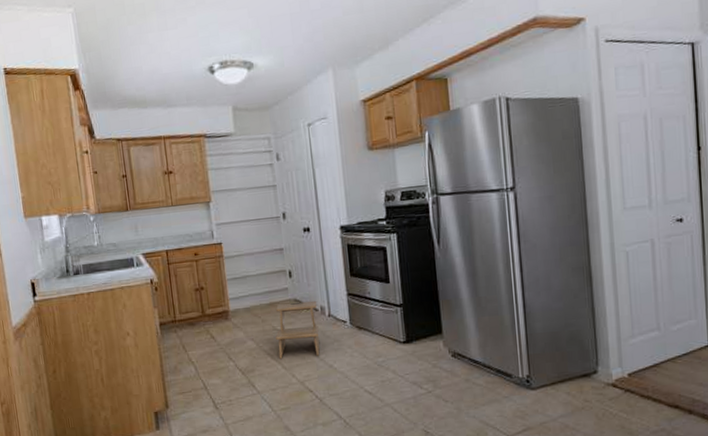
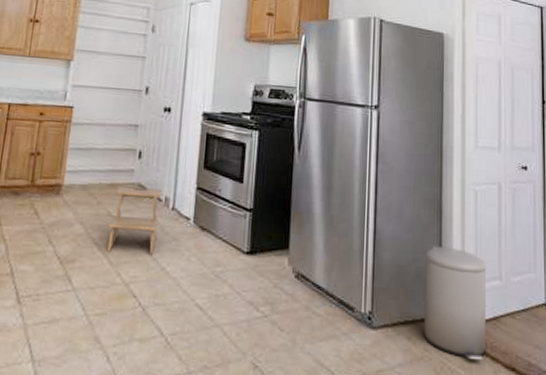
pedal bin: none [578,308,647,404] -> present [424,245,486,361]

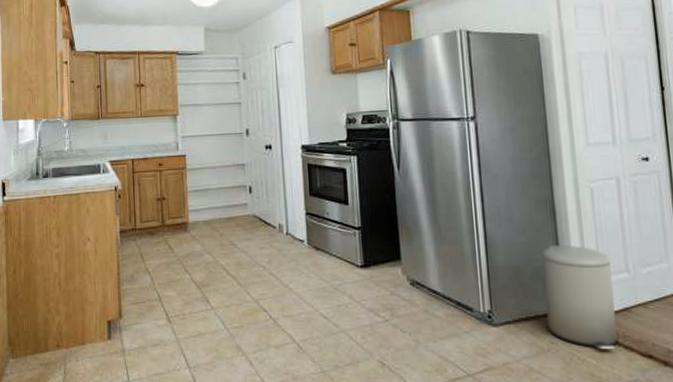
step stool: present [107,186,163,254] -> none [233,217,277,275]

